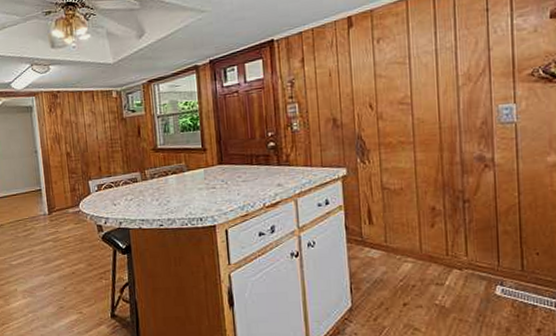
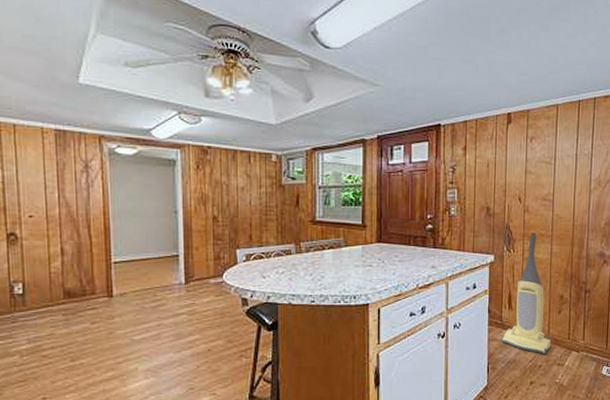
vacuum cleaner: none [362,140,426,274] -> present [500,233,552,355]

